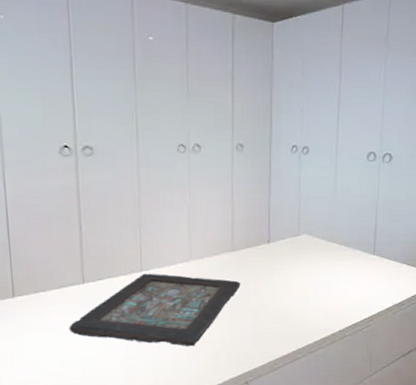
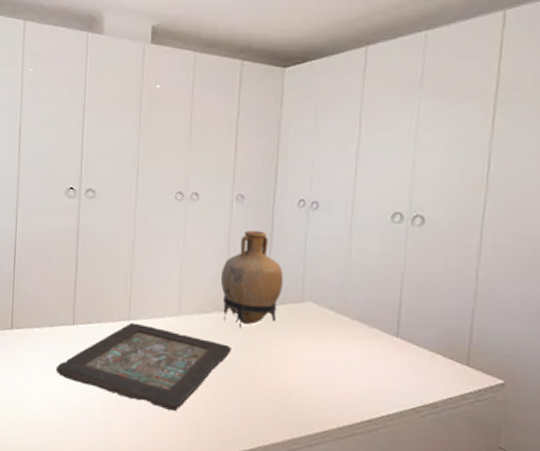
vase: none [226,176,282,265] -> present [220,230,283,328]

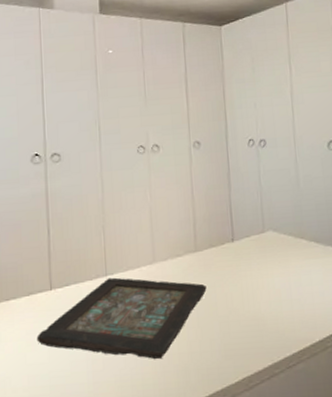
vase: present [220,230,283,328] -> none [188,172,245,266]

